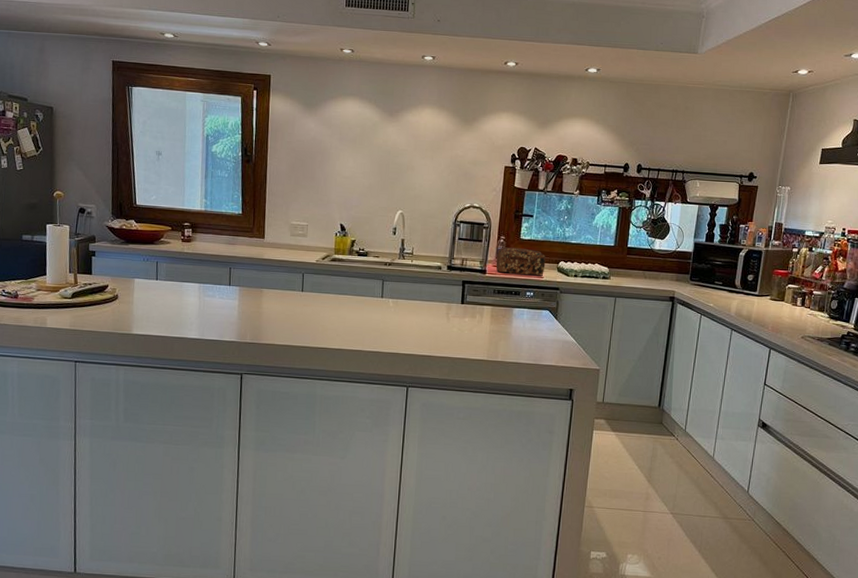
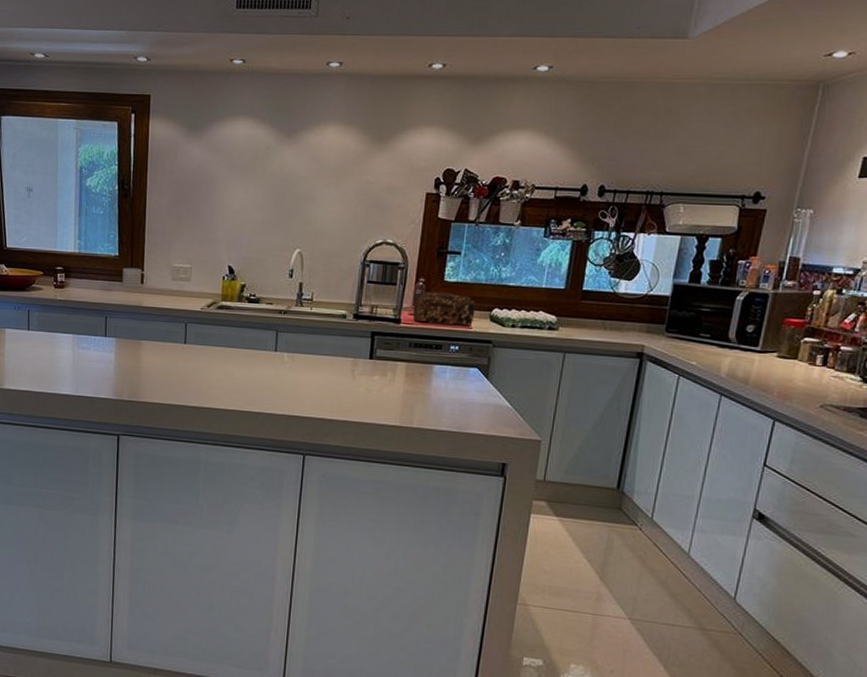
mug: none [245,224,269,243] -> present [122,267,148,289]

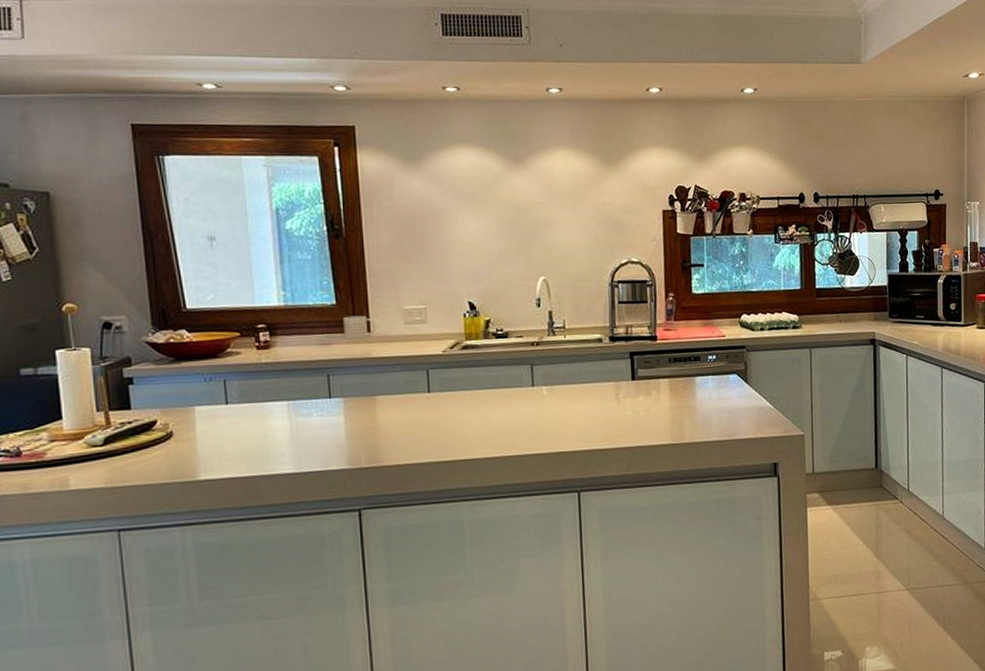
bread loaf: present [412,291,476,326] -> none [666,304,726,337]

